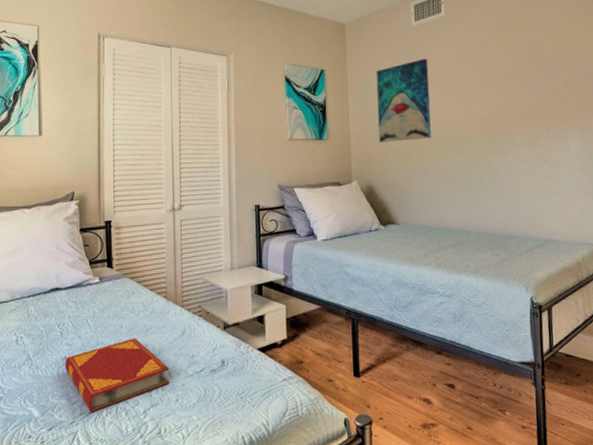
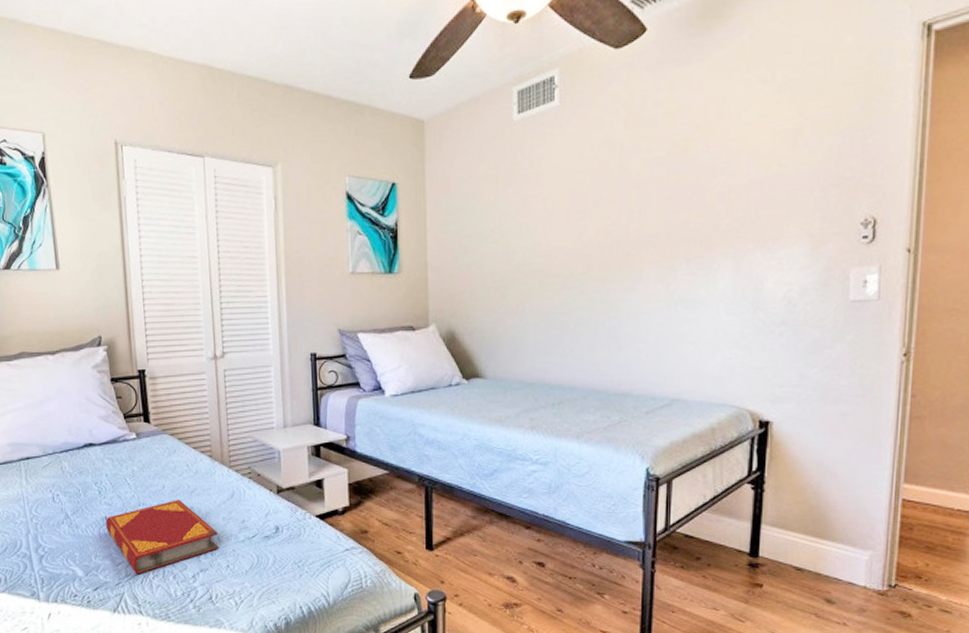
wall art: present [376,58,431,142] -> none [463,165,533,277]

